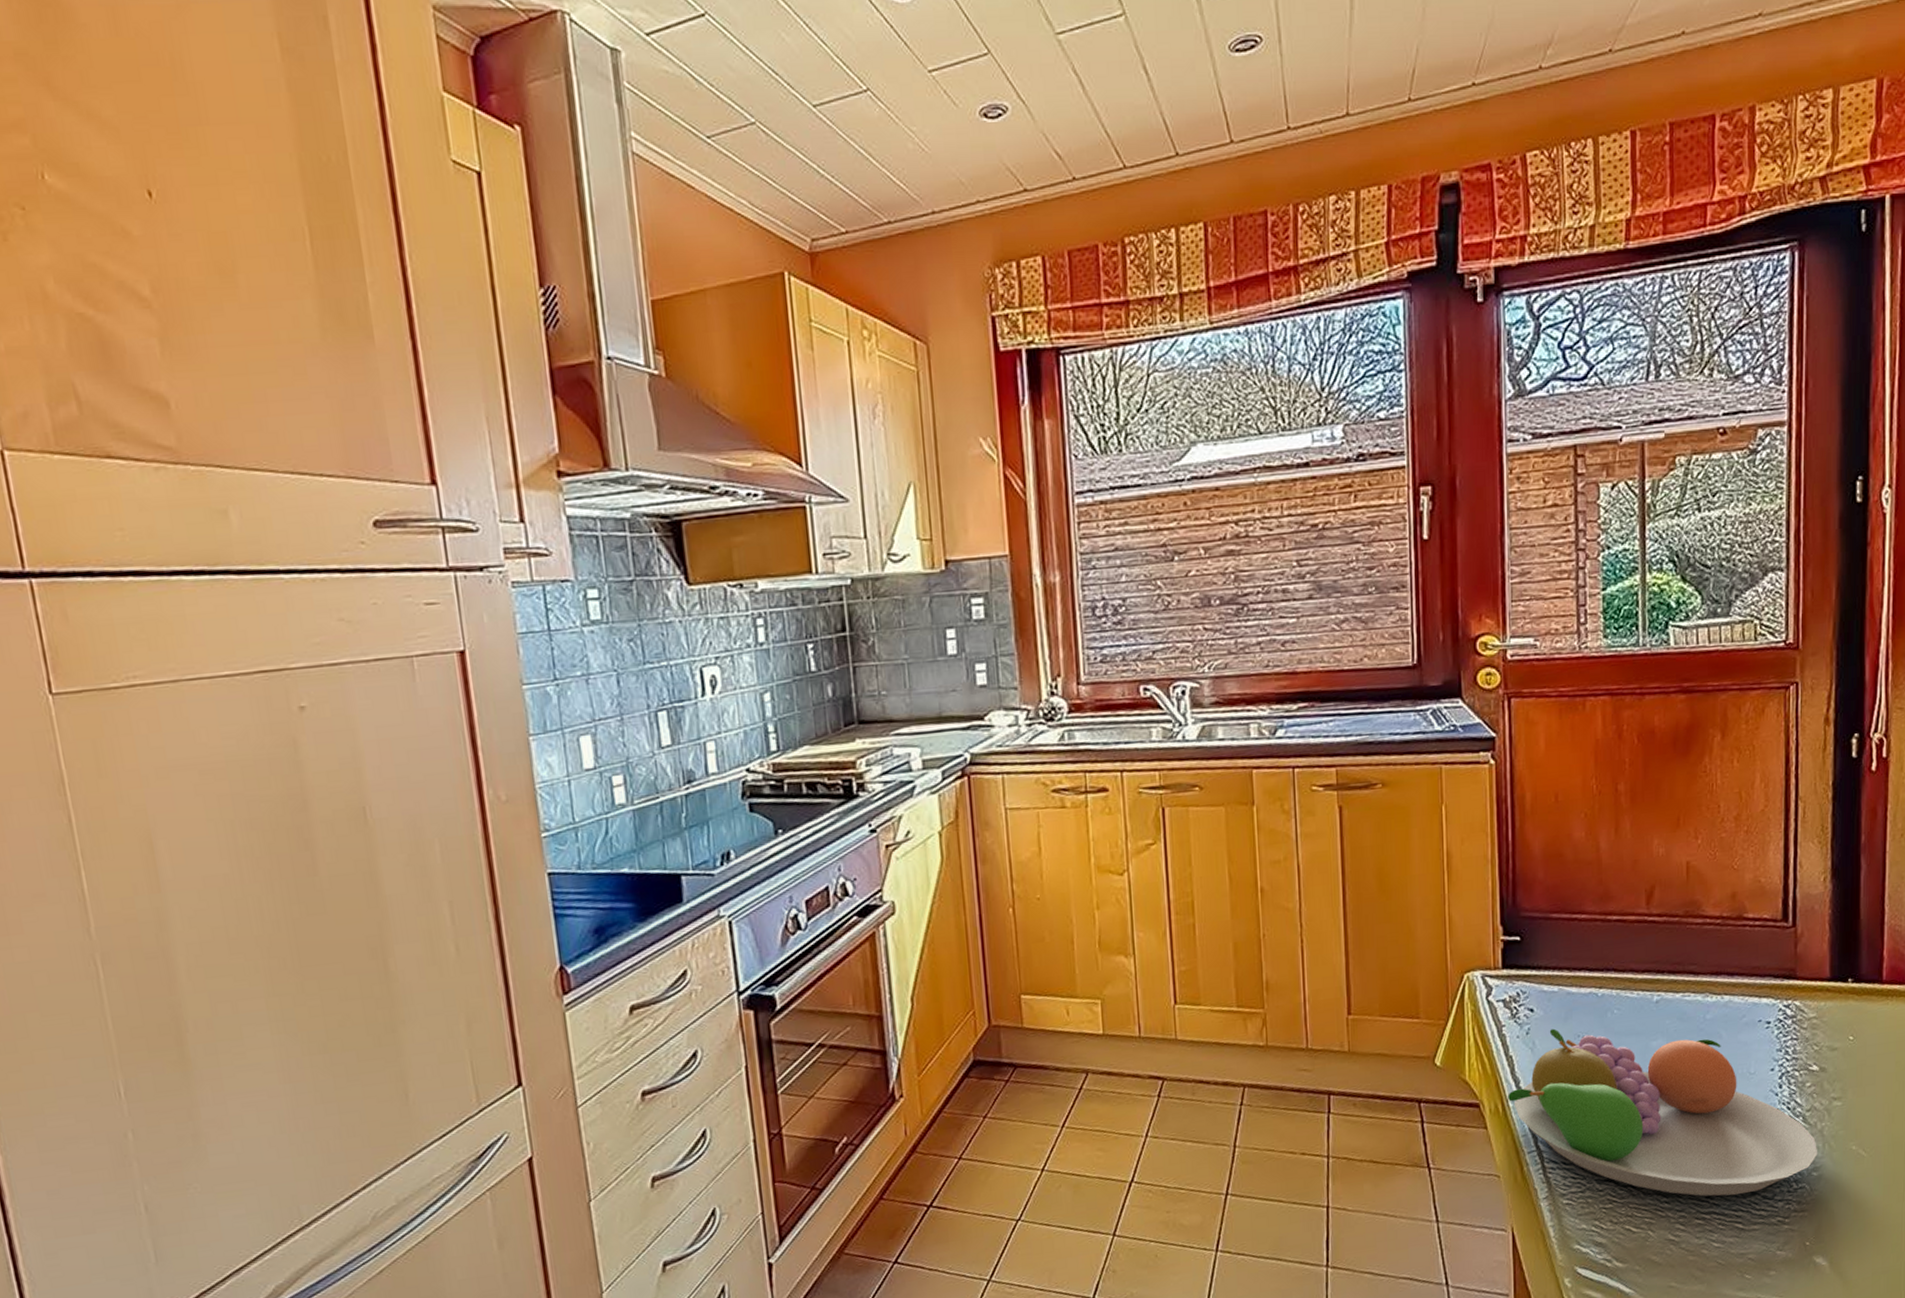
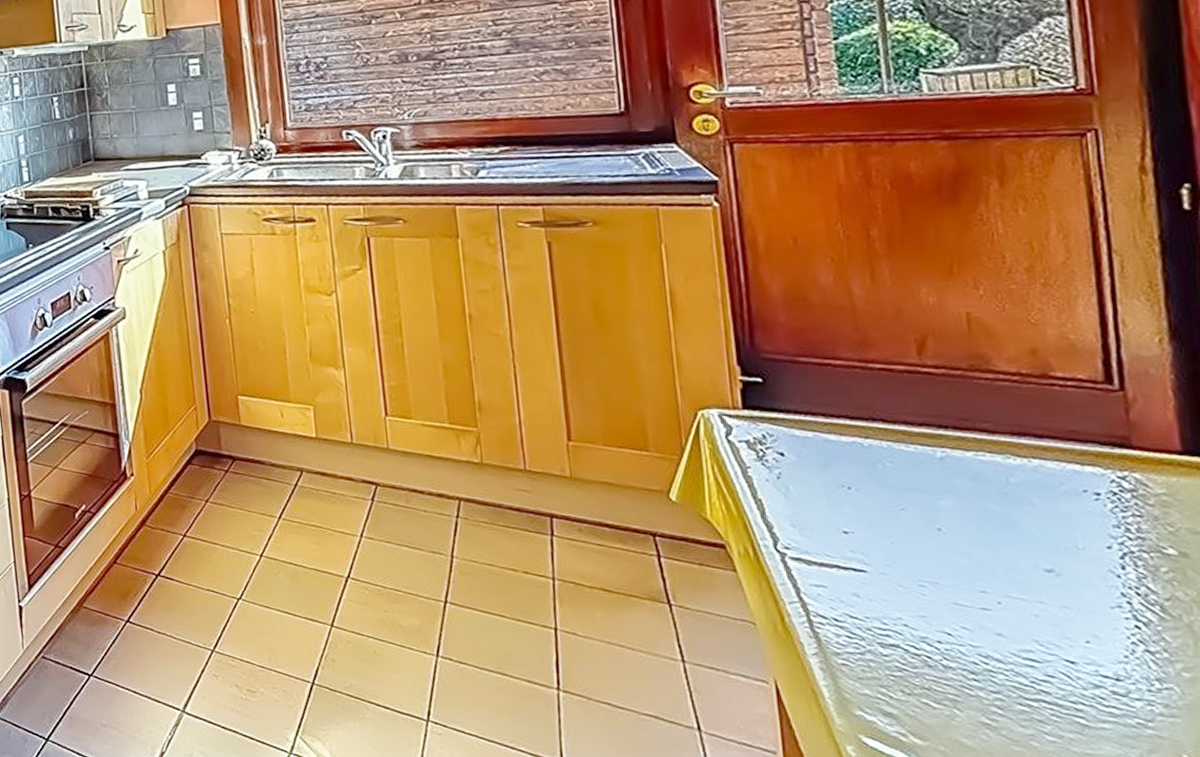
fruit bowl: present [1508,1028,1818,1197] -> none [759,475,1189,685]

